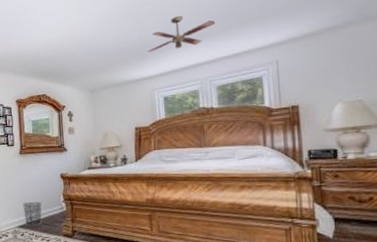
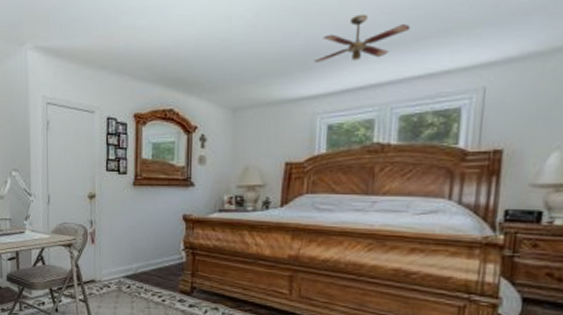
waste bin: present [22,202,42,226] -> none [131,247,157,278]

